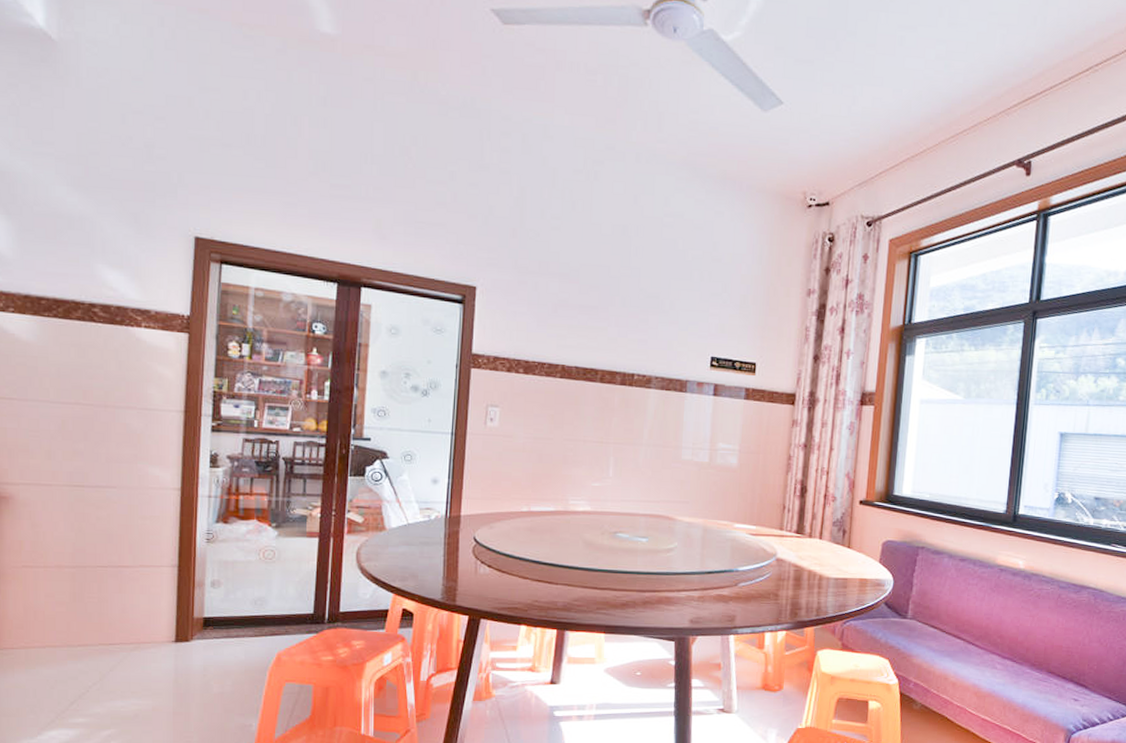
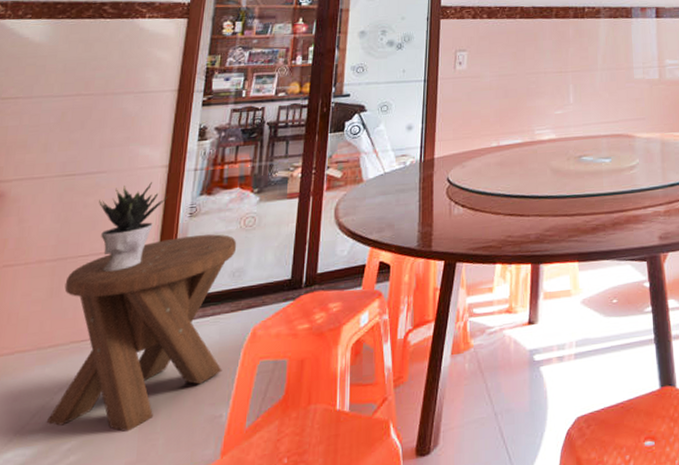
music stool: none [84,561,257,727] -> present [46,234,237,432]
potted plant: none [112,503,184,585] -> present [99,182,169,272]

